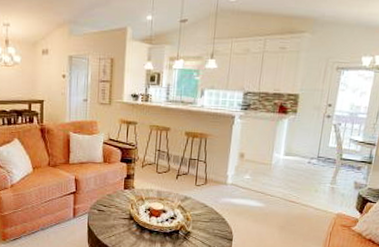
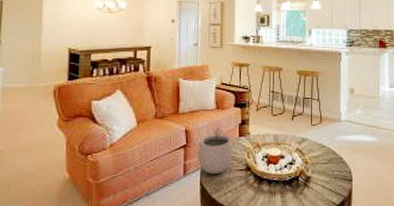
plant pot: none [86,179,119,219] -> present [198,127,233,174]

